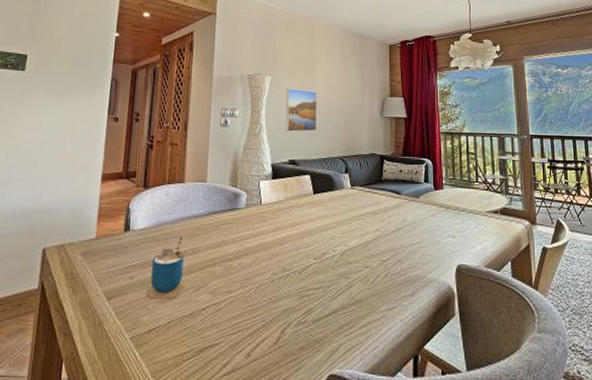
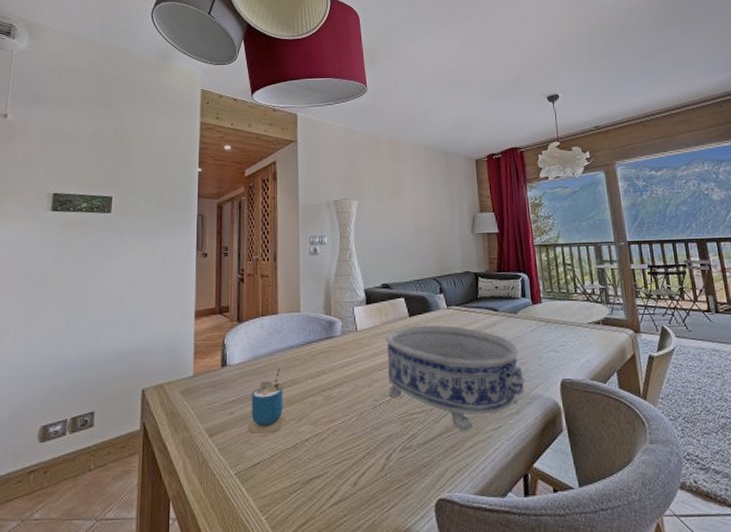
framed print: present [286,88,317,132] -> none [375,211,407,256]
decorative bowl: none [288,203,422,309] -> present [385,325,525,431]

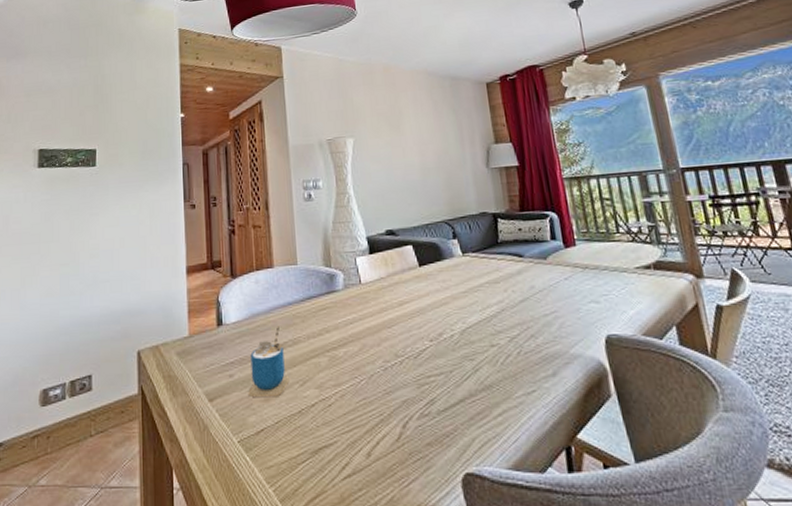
decorative bowl: present [385,325,525,431] -> none [393,275,561,395]

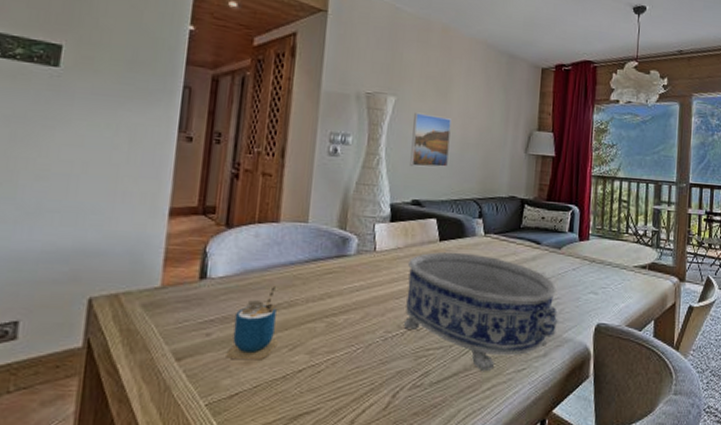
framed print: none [373,148,413,199] -> present [410,112,452,167]
decorative bowl: none [393,275,561,395] -> present [404,252,558,371]

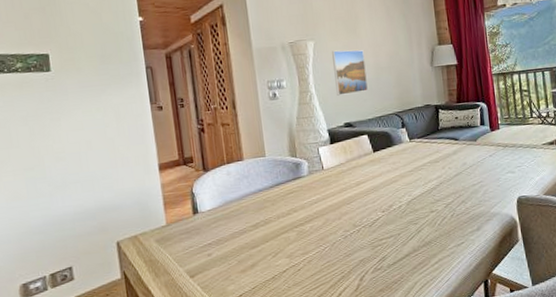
cup: present [226,285,278,361] -> none [226,209,263,270]
decorative bowl: present [404,252,558,371] -> none [352,157,485,249]

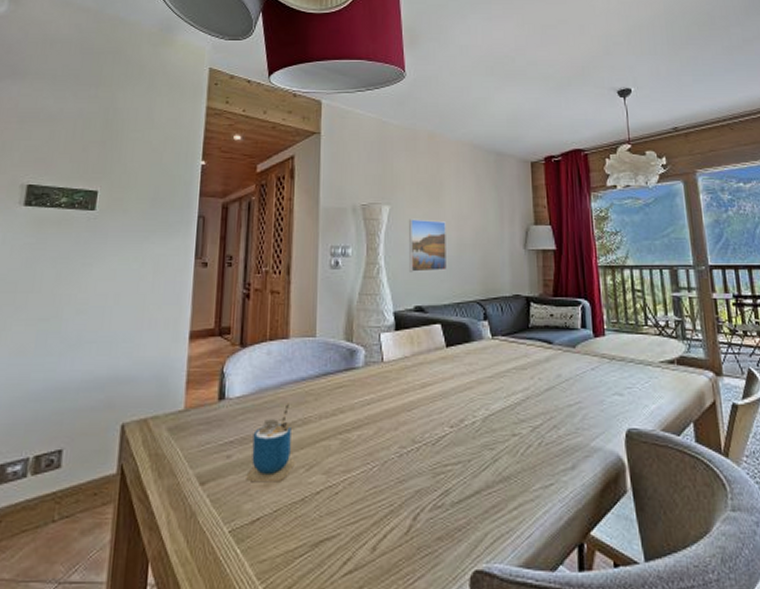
cup: none [226,209,263,270] -> present [246,403,295,483]

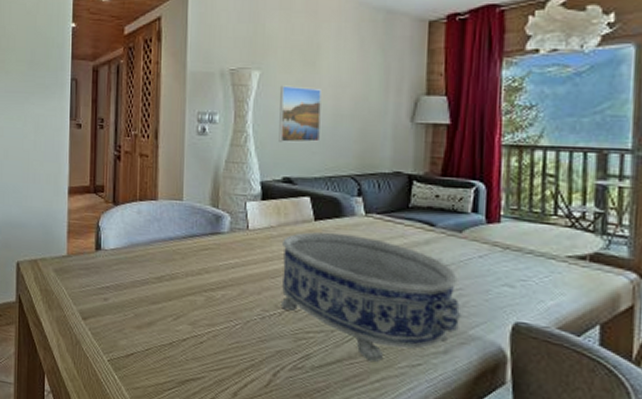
cup: present [246,403,295,483] -> none [121,258,164,327]
decorative bowl: none [417,357,583,487] -> present [282,232,462,362]

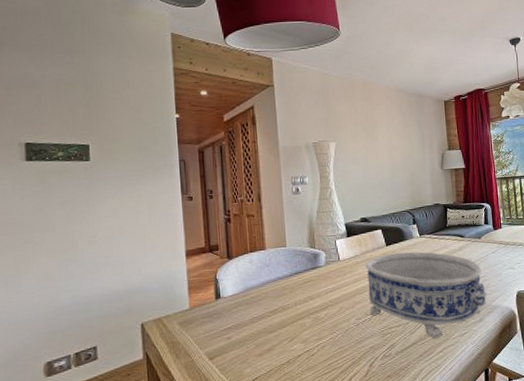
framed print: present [279,85,321,143] -> none [352,151,383,193]

